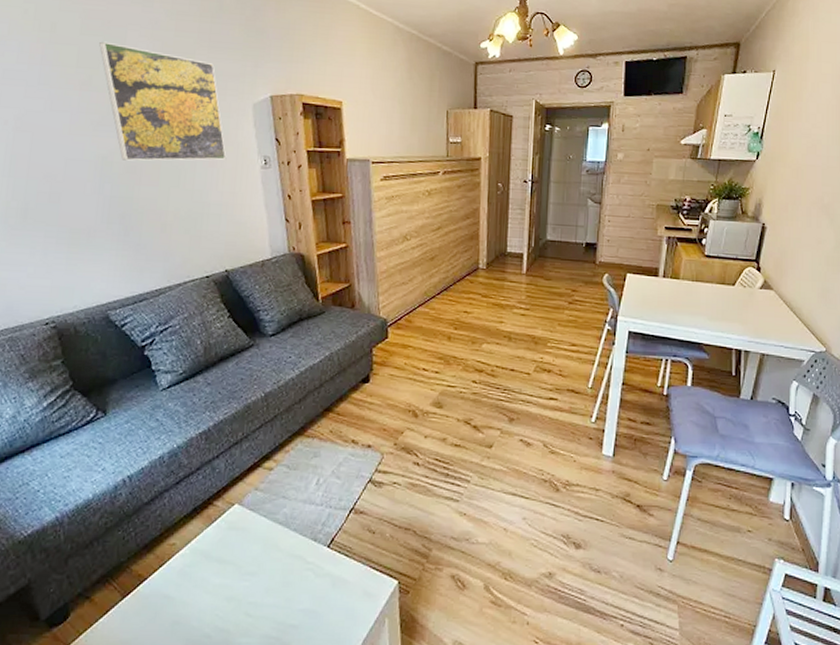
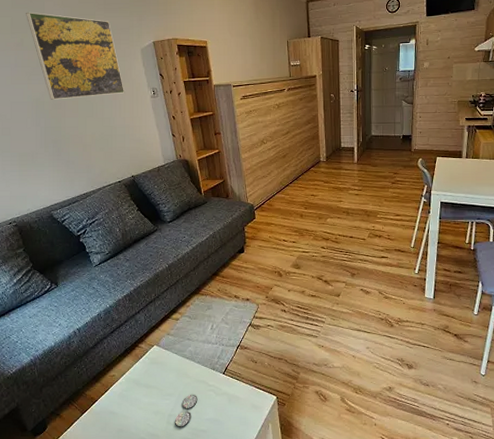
coaster: none [253,575,290,620] -> present [174,395,198,427]

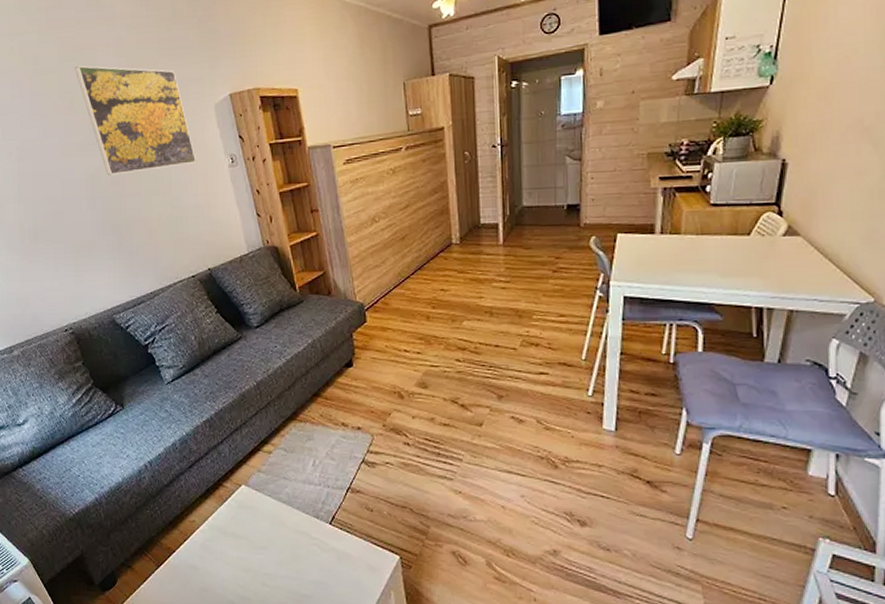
coaster: present [174,395,198,427] -> none [269,549,299,590]

